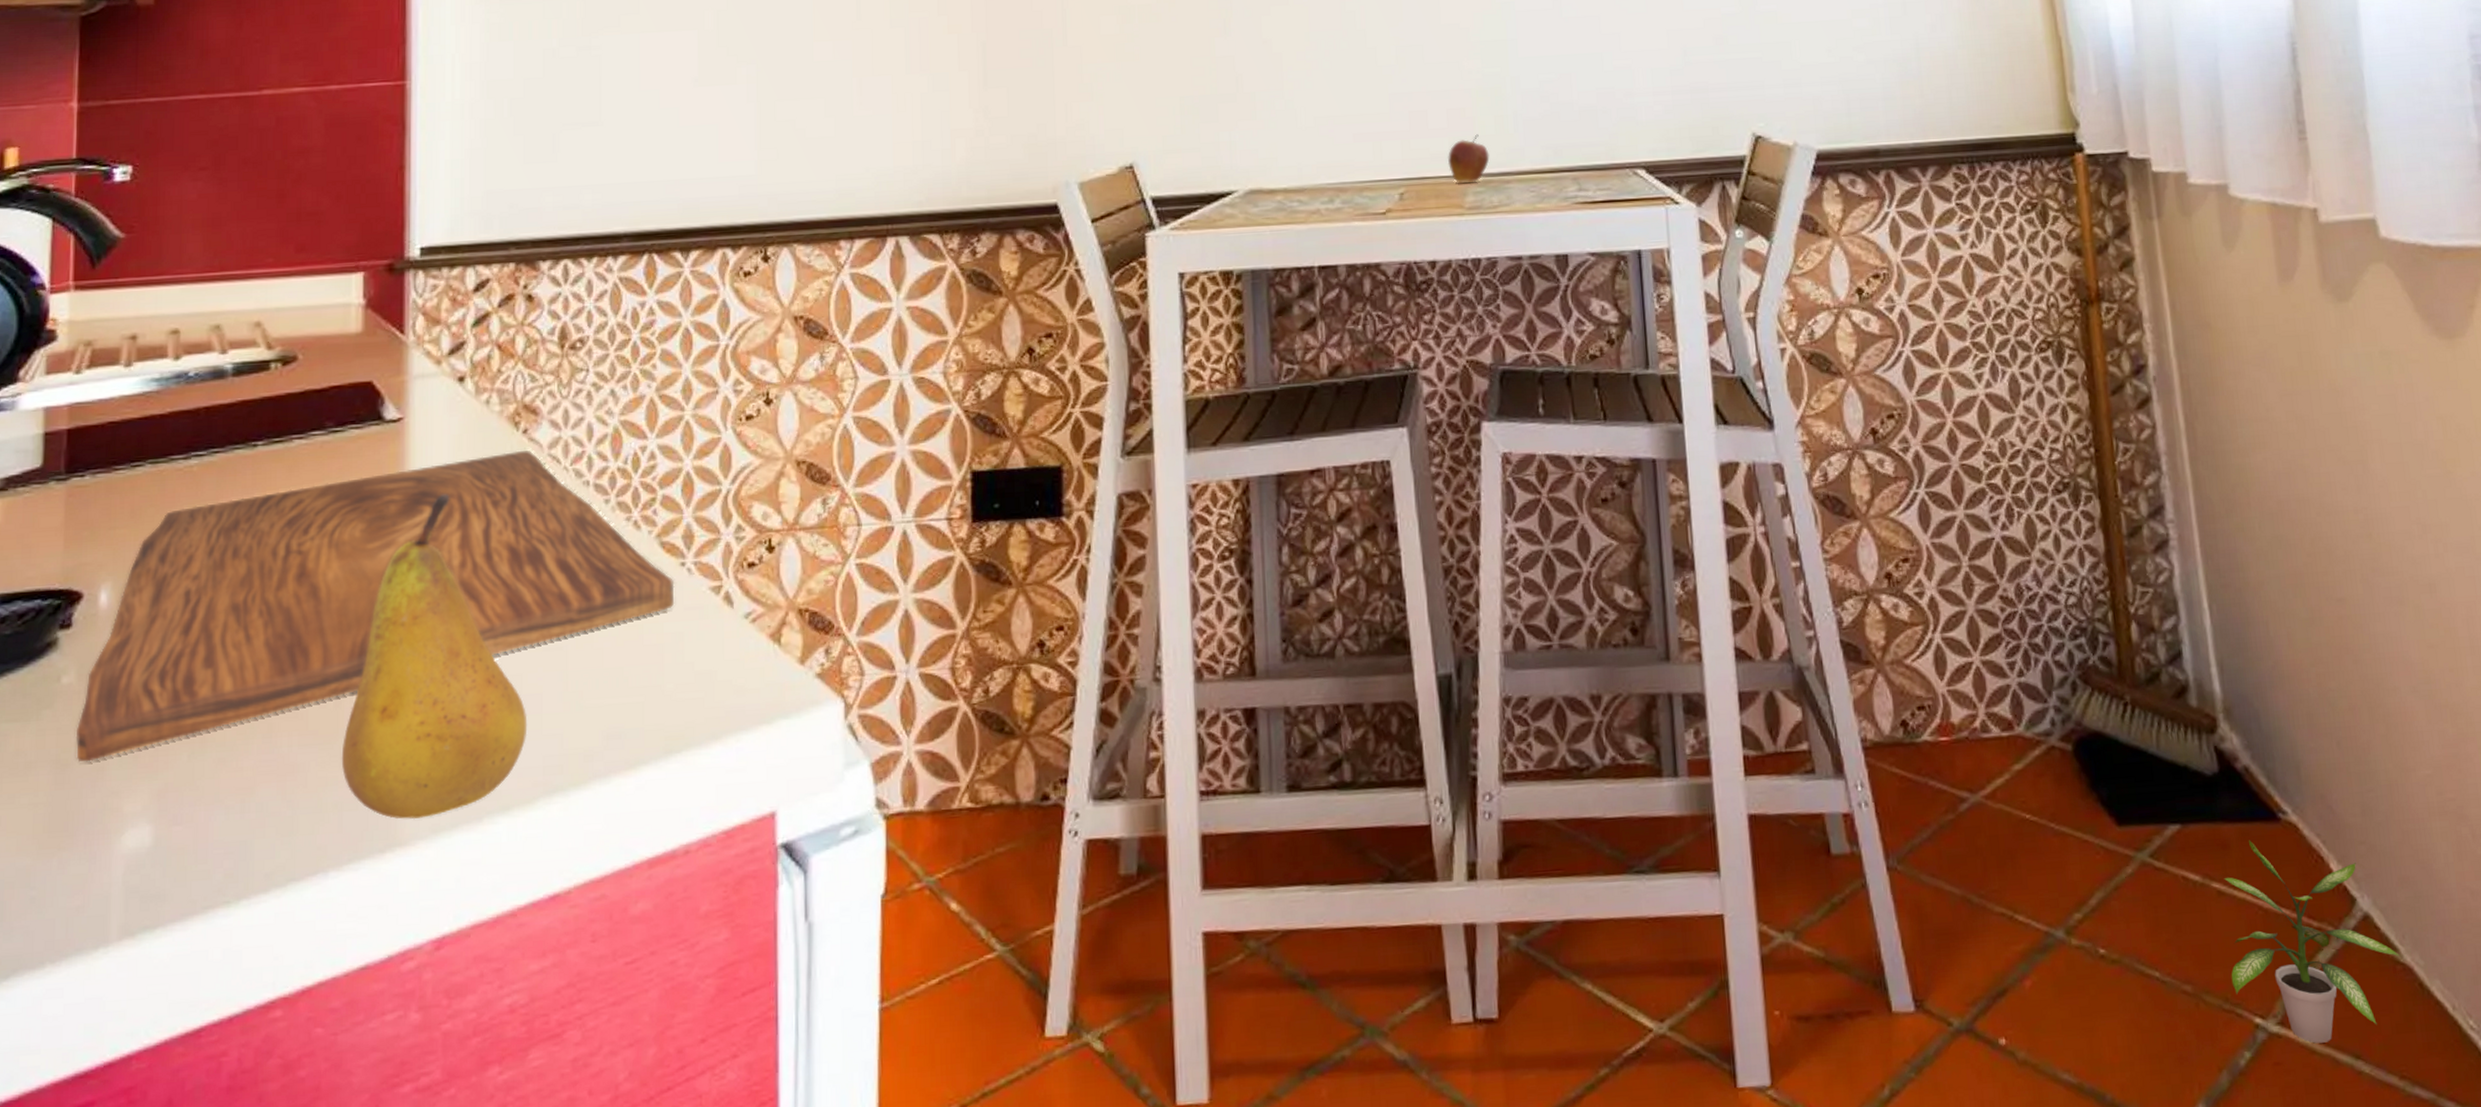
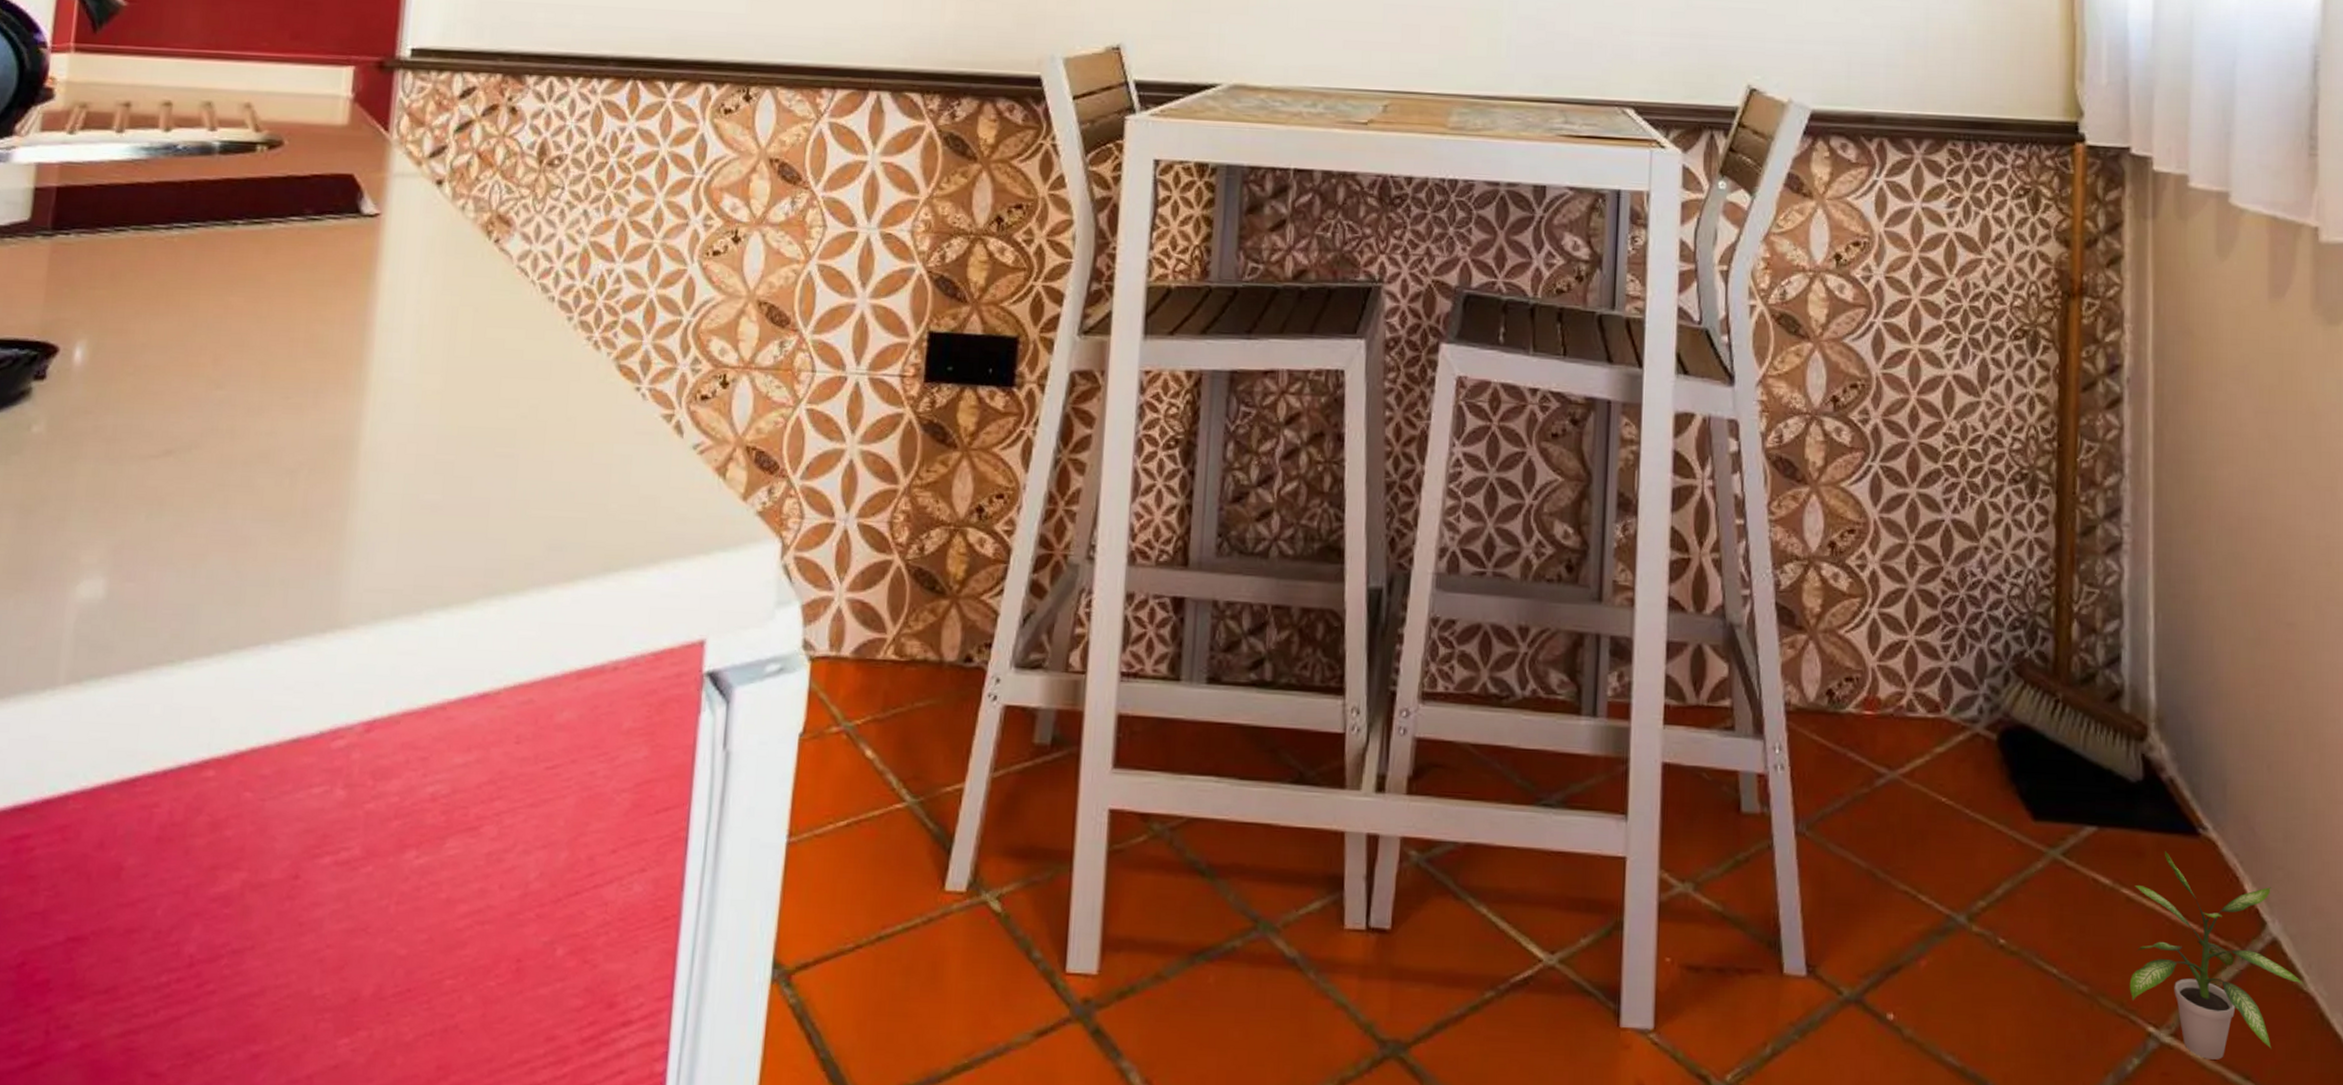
cutting board: present [75,451,675,762] -> none [39,259,628,511]
fruit: present [341,494,528,820] -> none [291,293,474,605]
fruit: present [1448,134,1490,183] -> none [1436,55,1479,102]

